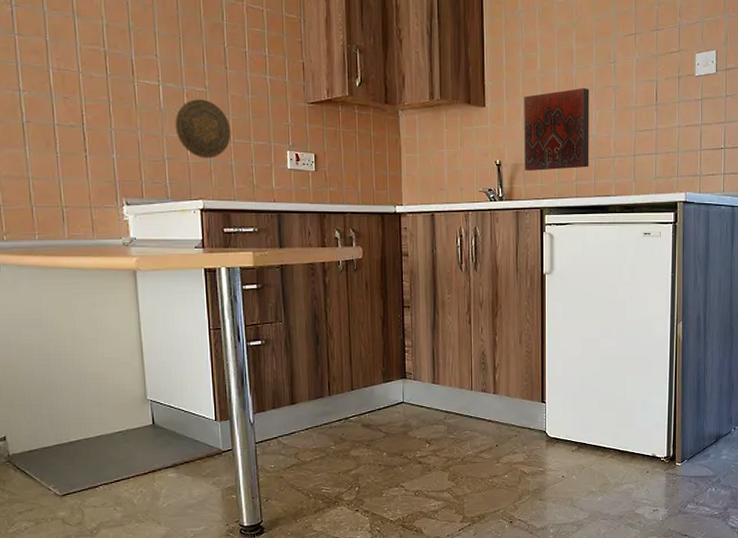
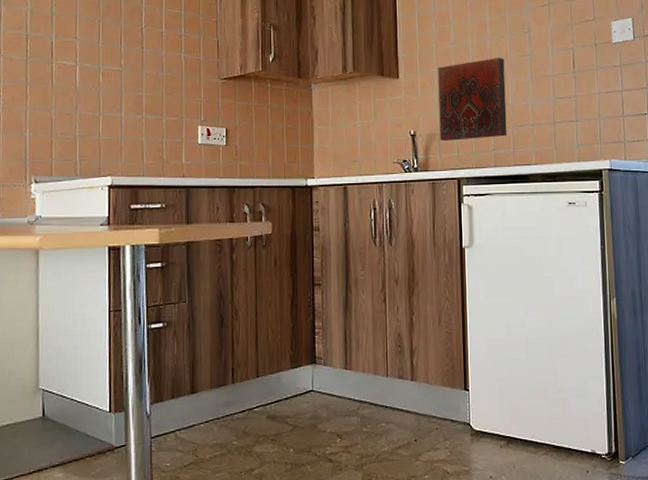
decorative plate: present [175,99,231,159] -> none [89,78,144,135]

